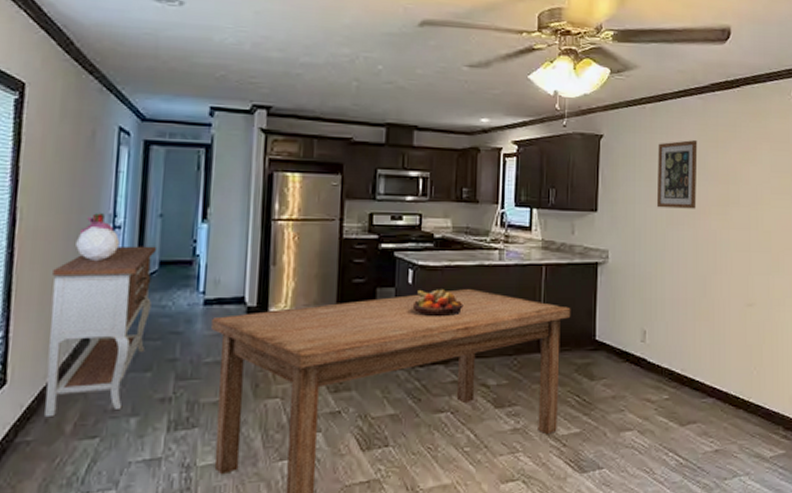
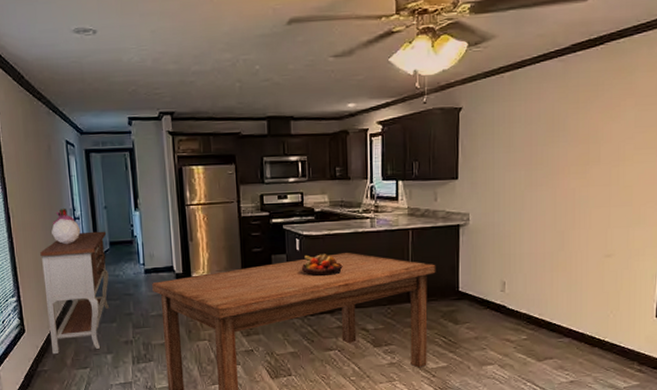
wall art: present [656,140,698,209] -> none [515,104,557,172]

